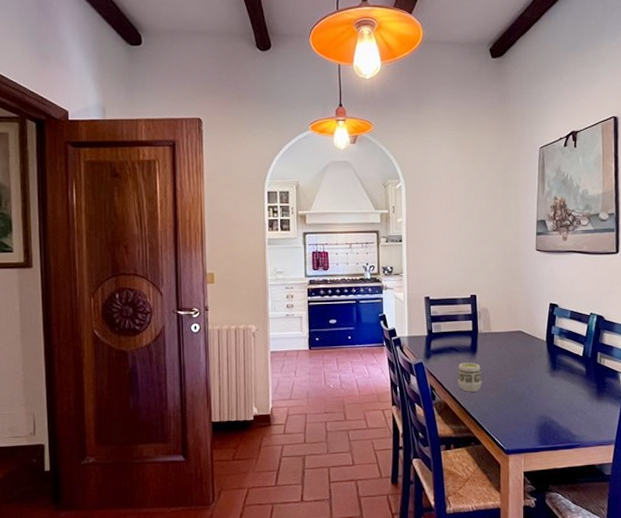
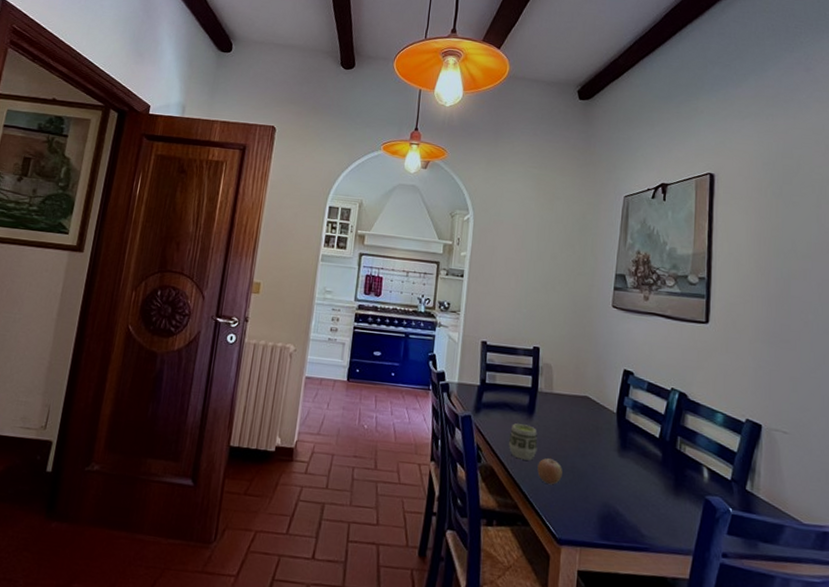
fruit: none [484,385,505,409] -> present [537,456,562,485]

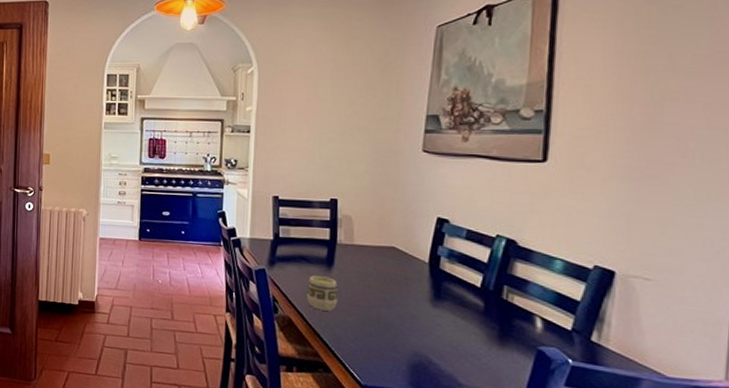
fruit: present [537,456,562,485] -> none [339,307,367,335]

